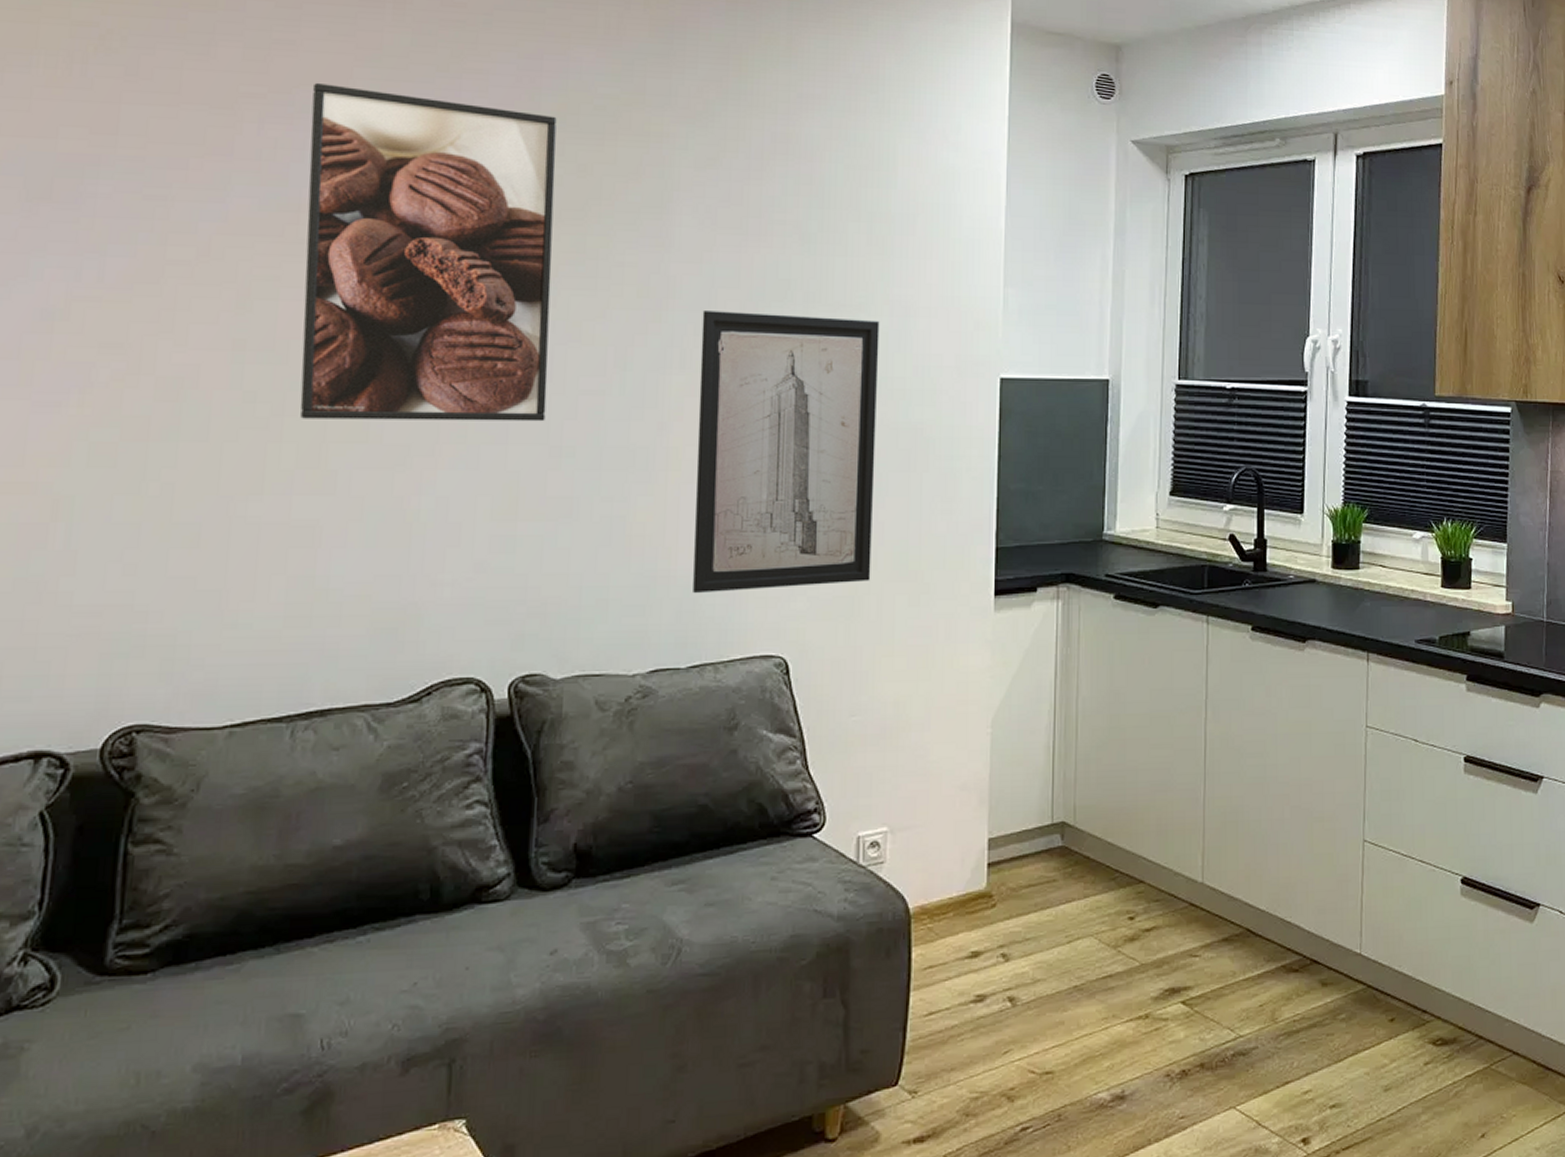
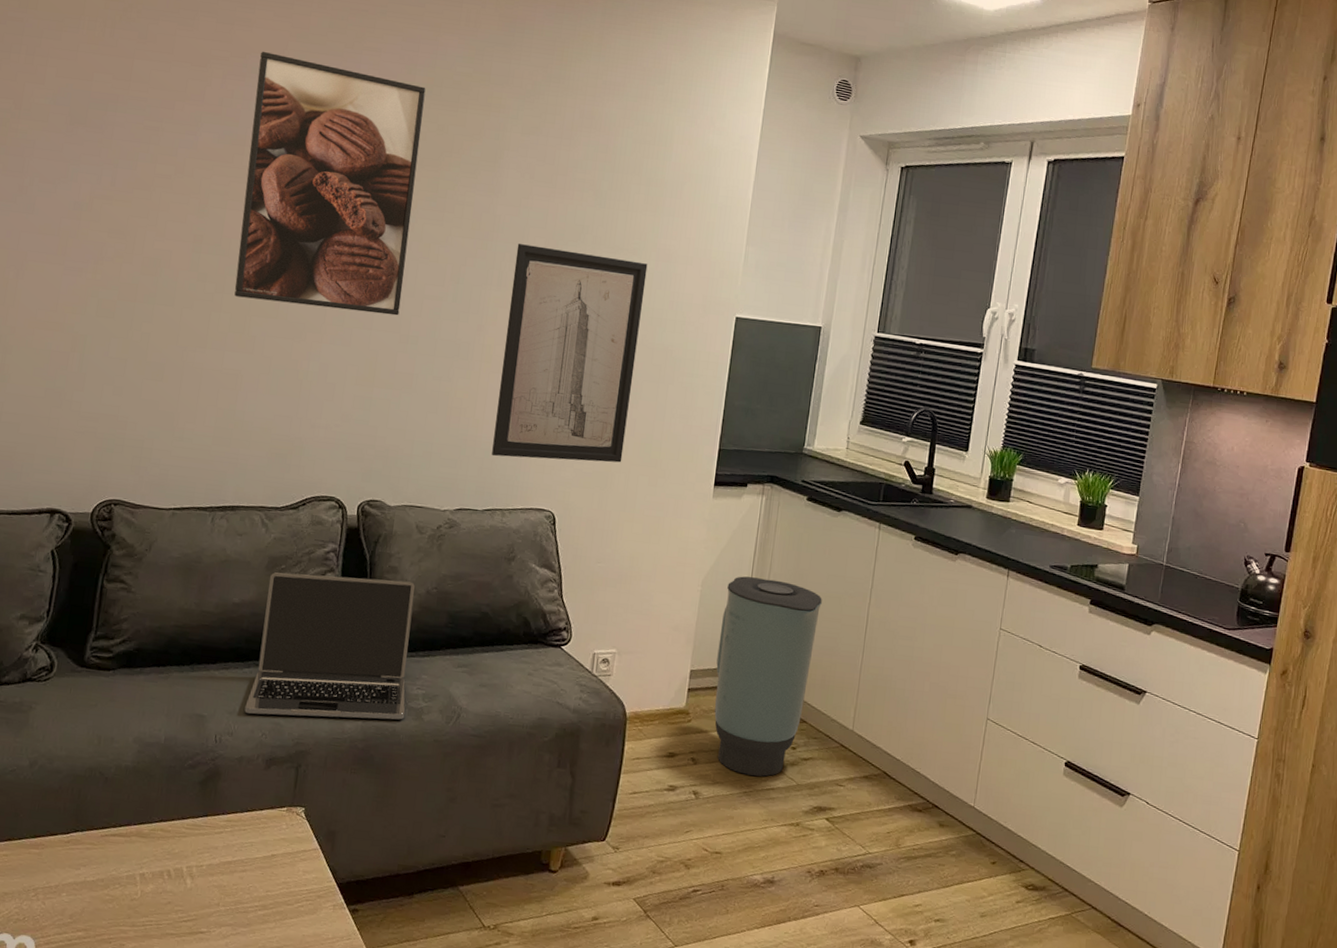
laptop: none [363,779,602,1001] -> present [244,572,415,720]
trash can: none [1021,705,1147,963] -> present [714,576,822,777]

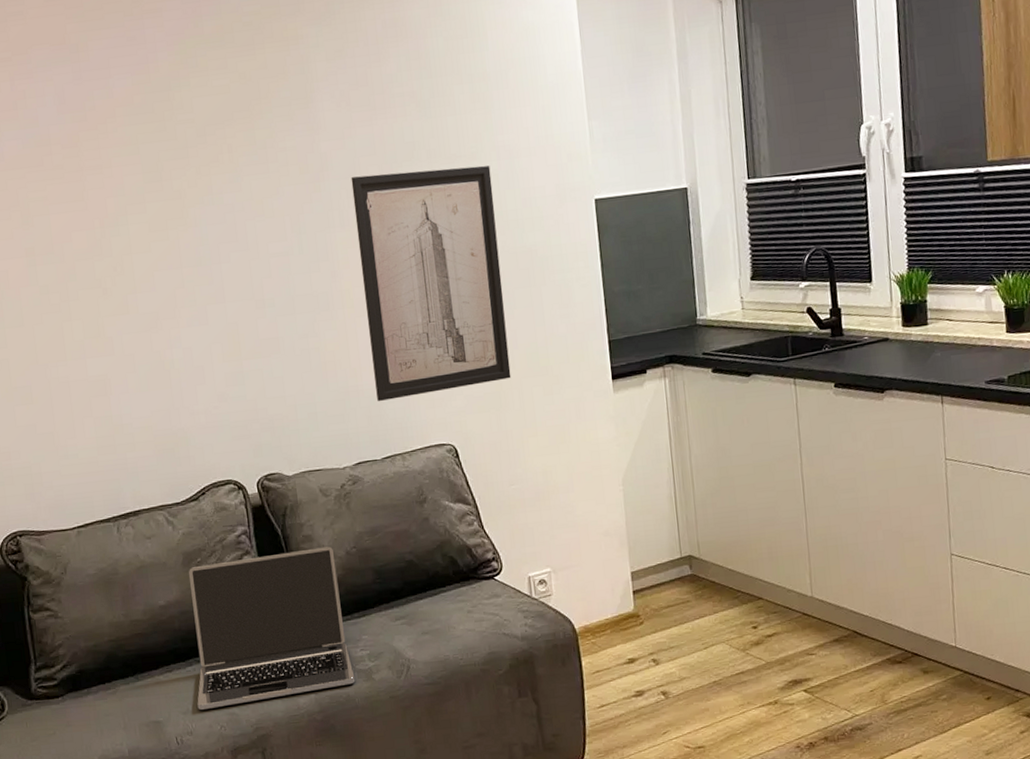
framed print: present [234,51,426,316] -> none [40,37,249,302]
trash can: present [714,576,822,777] -> none [649,461,756,664]

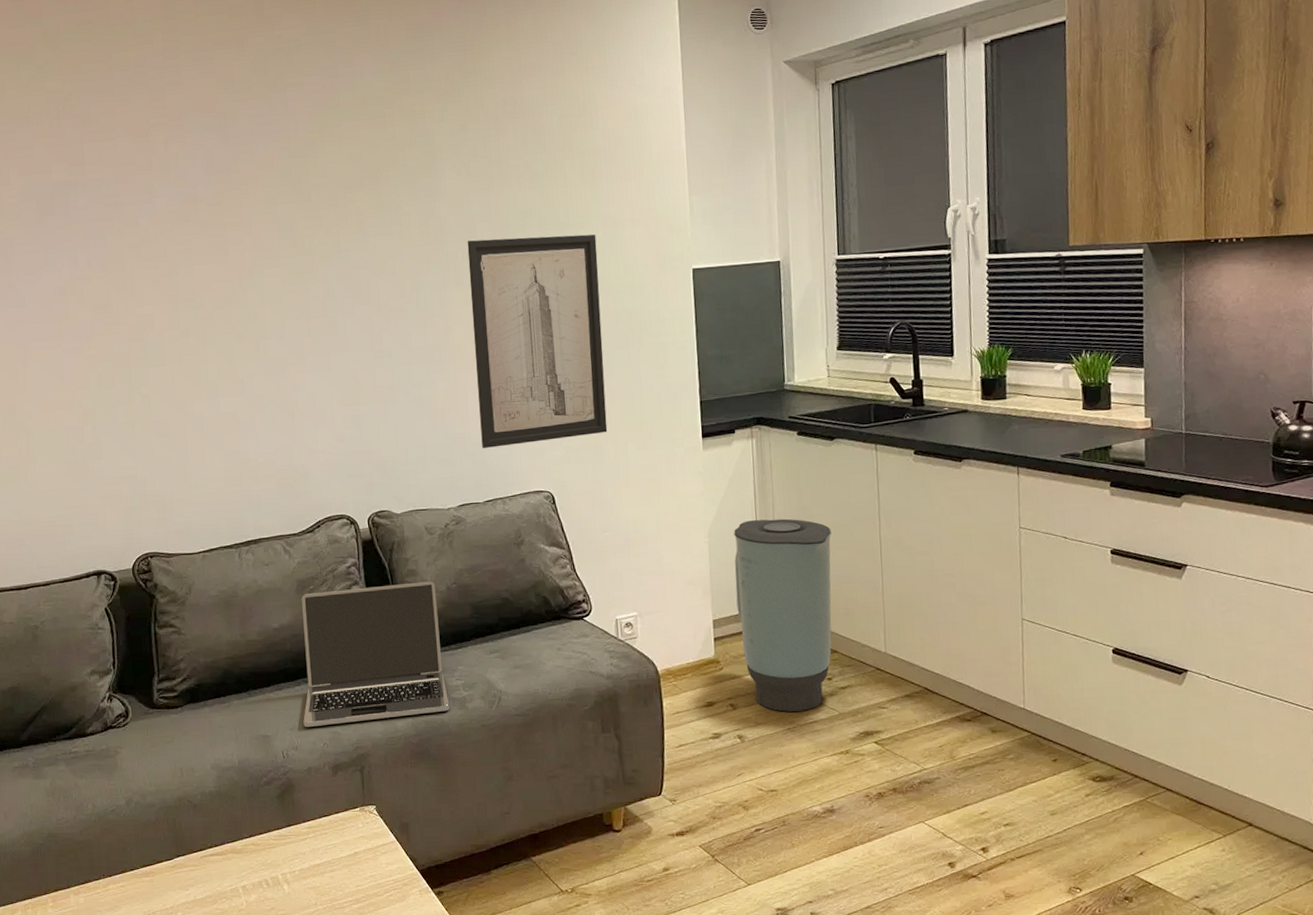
trash can: none [649,461,756,664] -> present [734,518,832,712]

